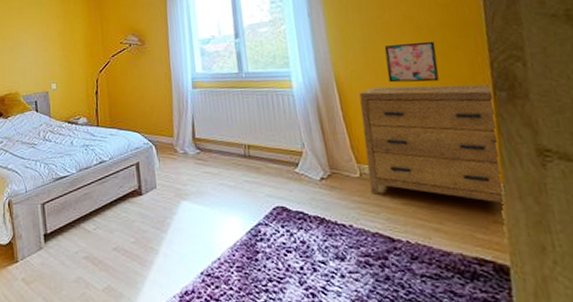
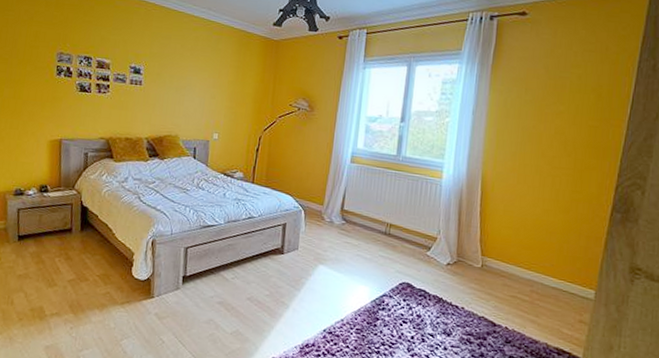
dresser: present [359,84,507,204] -> none [487,190,609,308]
wall art: present [384,41,439,83] -> none [527,155,576,195]

